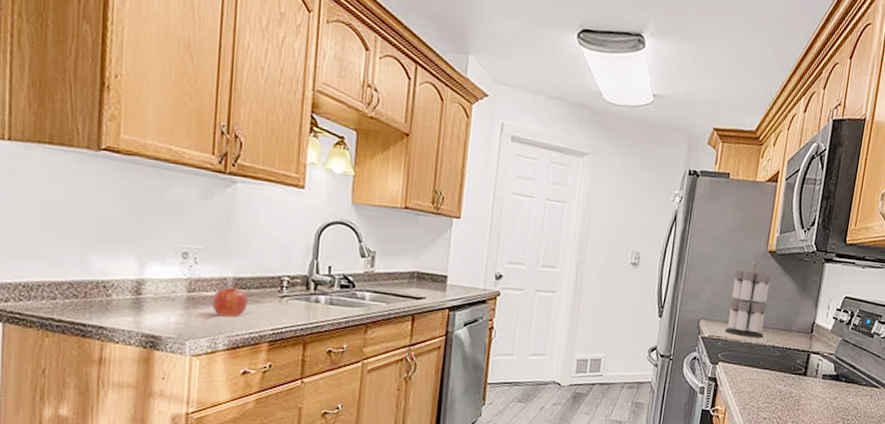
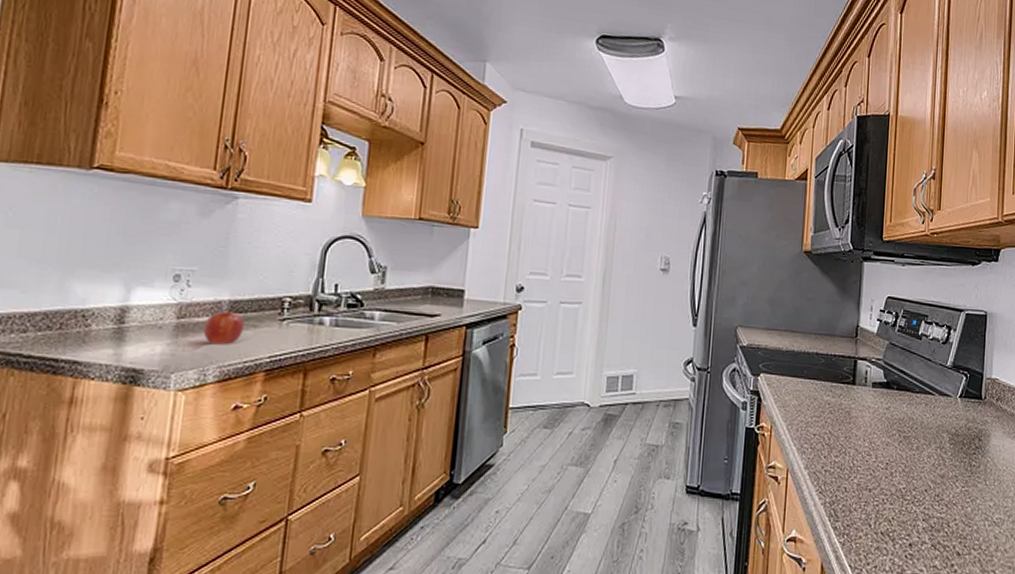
spice rack: present [724,262,772,339] -> none [764,263,809,346]

